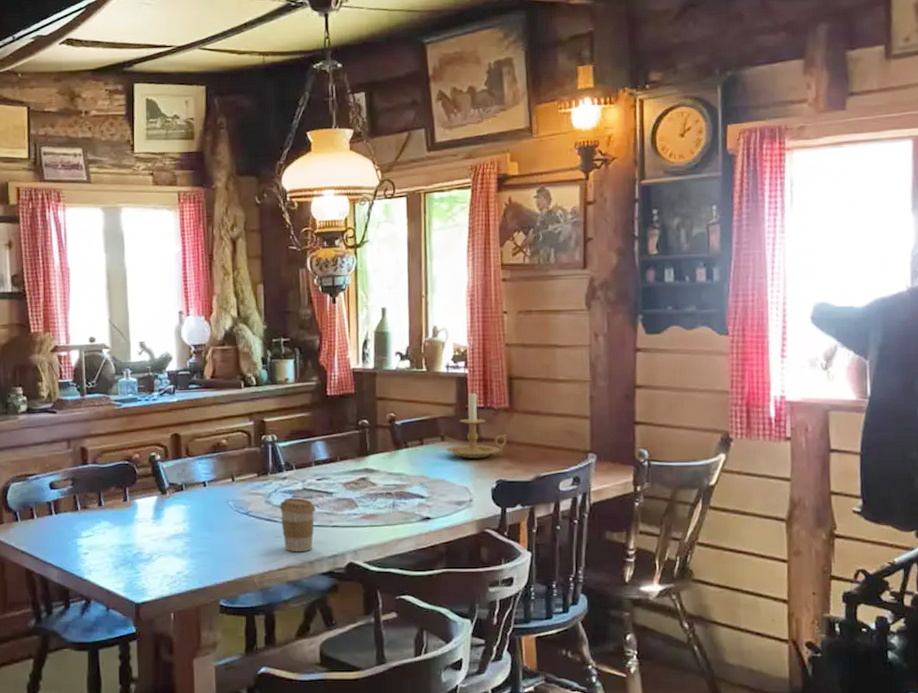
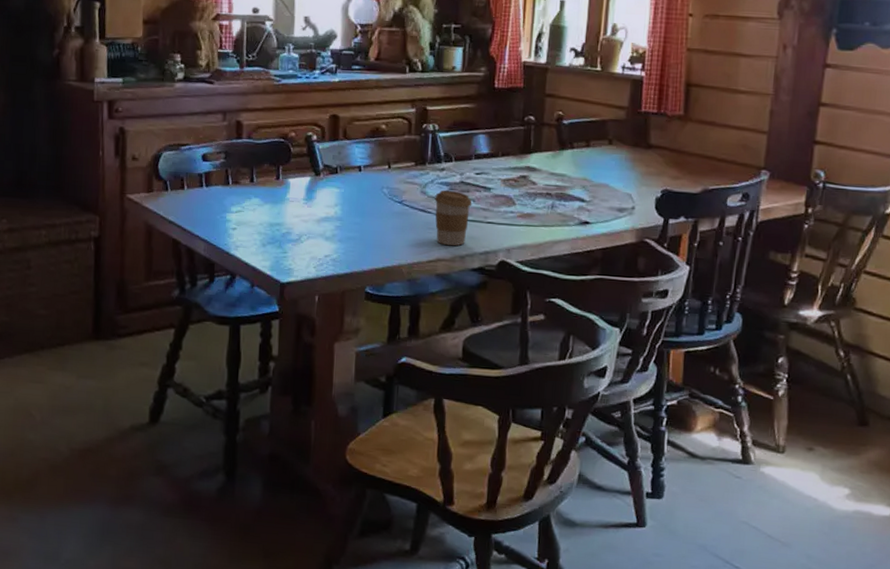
candle holder: present [445,390,507,459] -> none [612,94,679,166]

